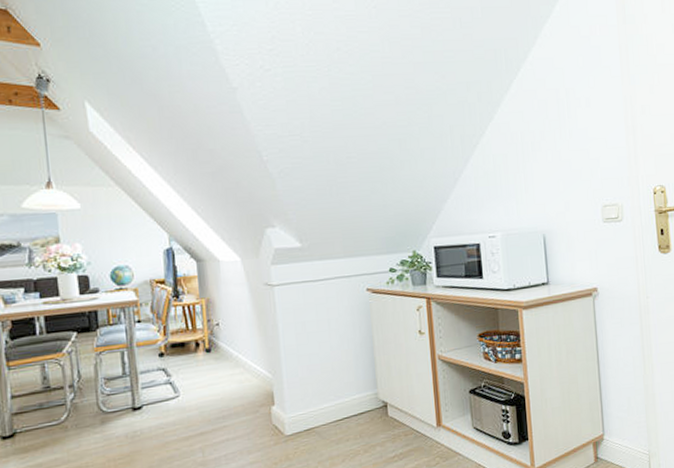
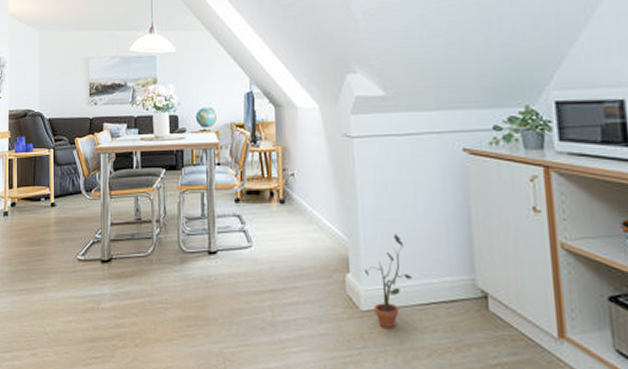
potted plant: none [287,365,329,446] -> present [364,233,413,328]

